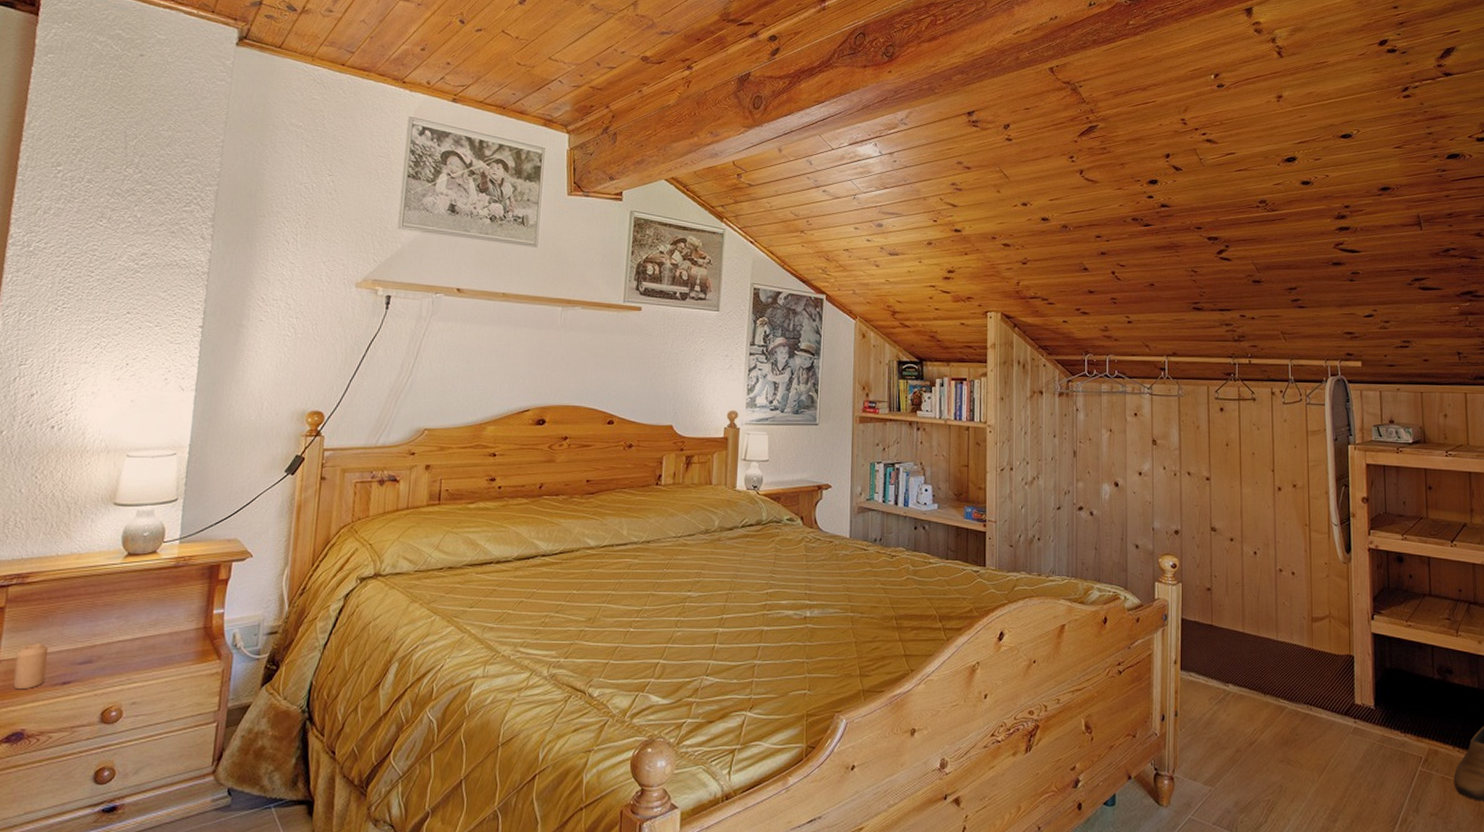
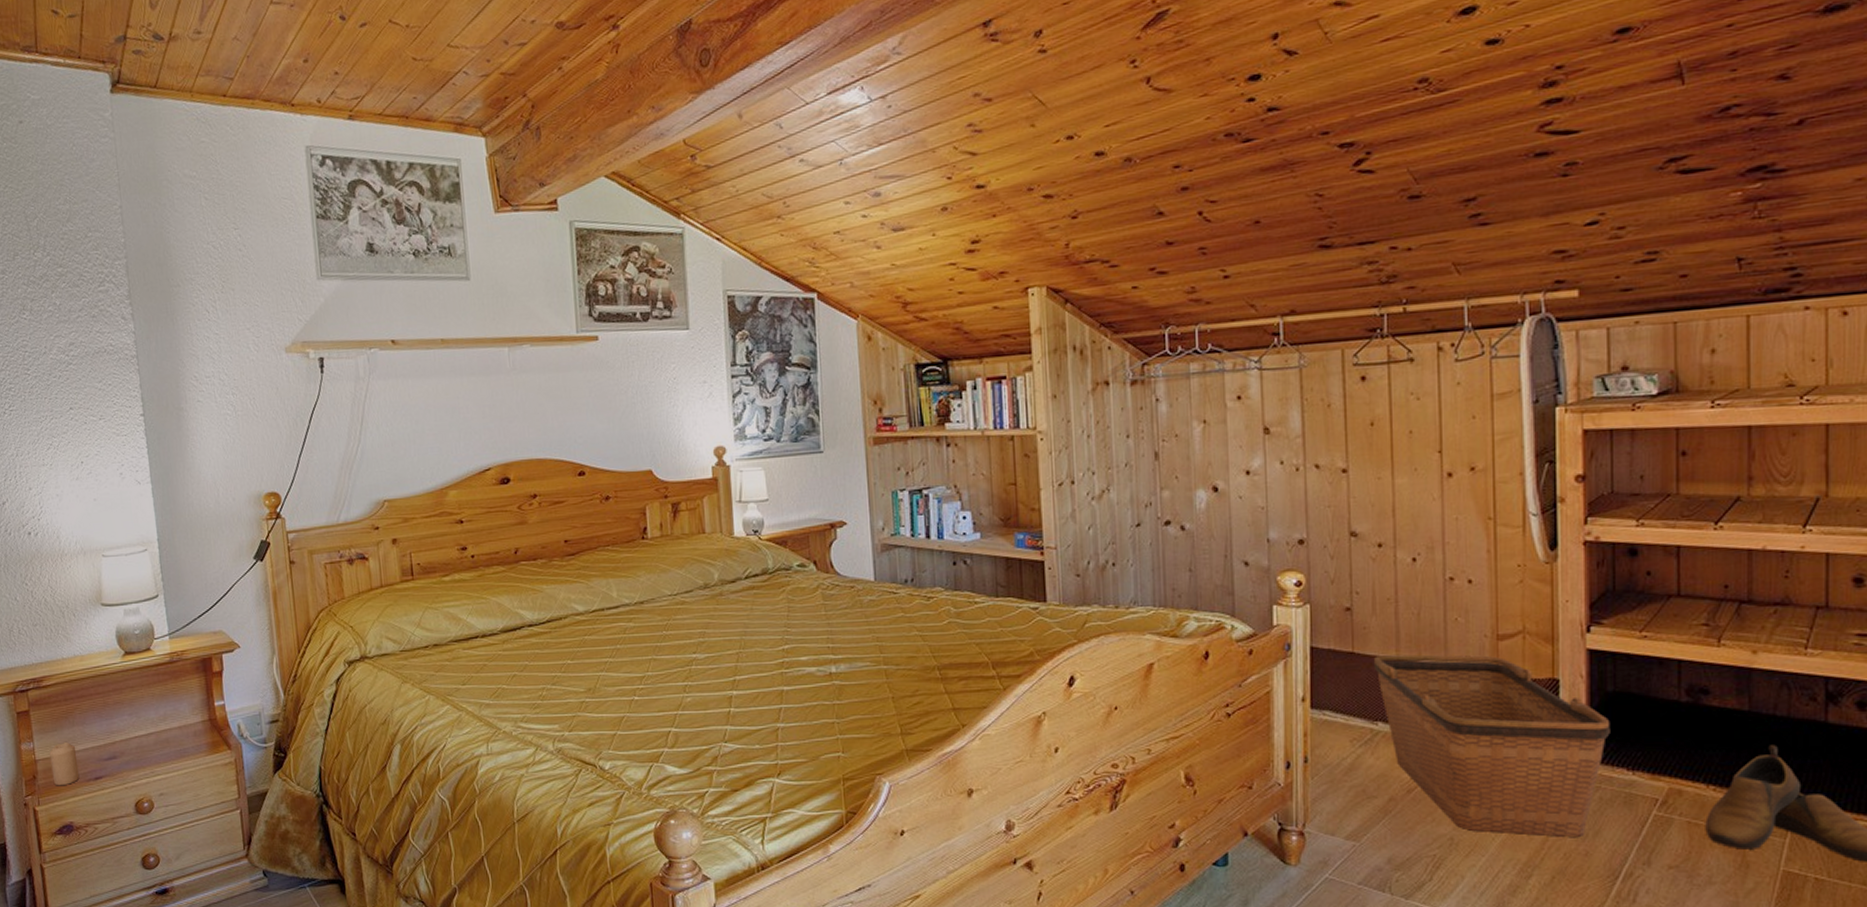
bicycle basket: none [1226,629,1389,788] -> present [1373,654,1610,838]

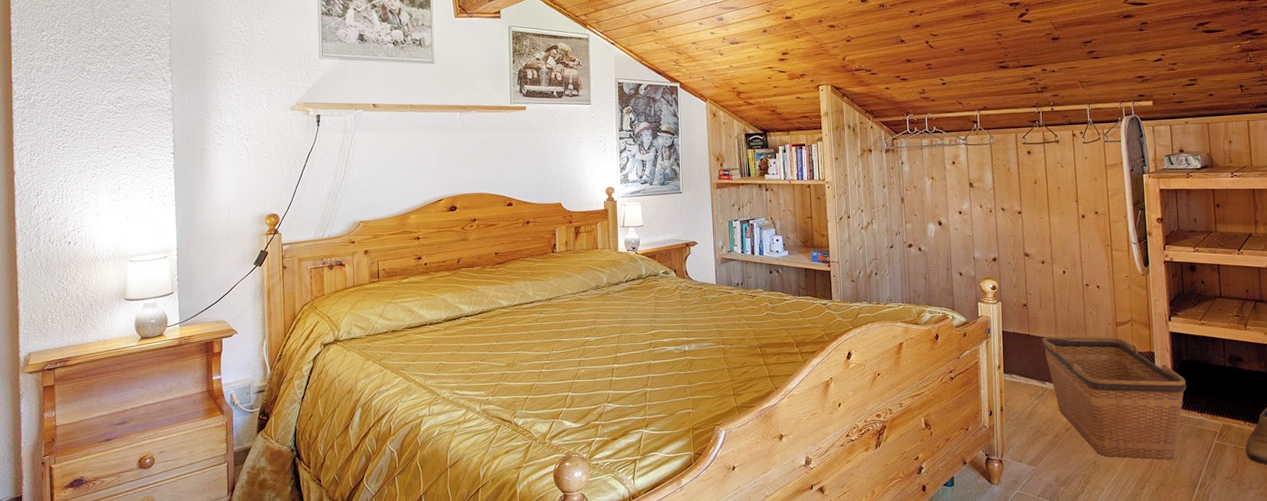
candle: present [49,742,80,786] -> none [68,411,93,447]

